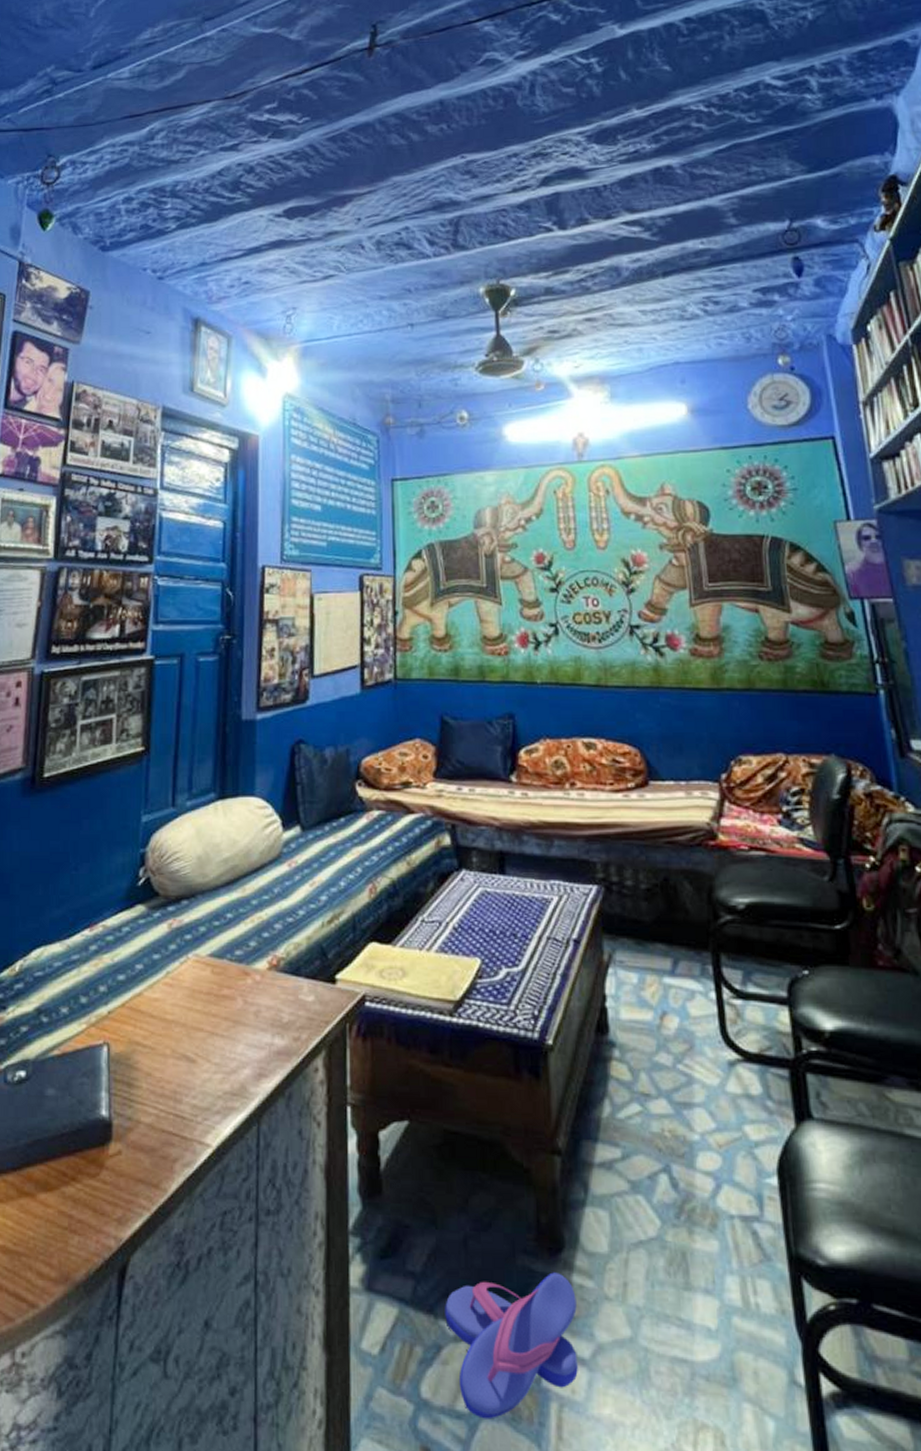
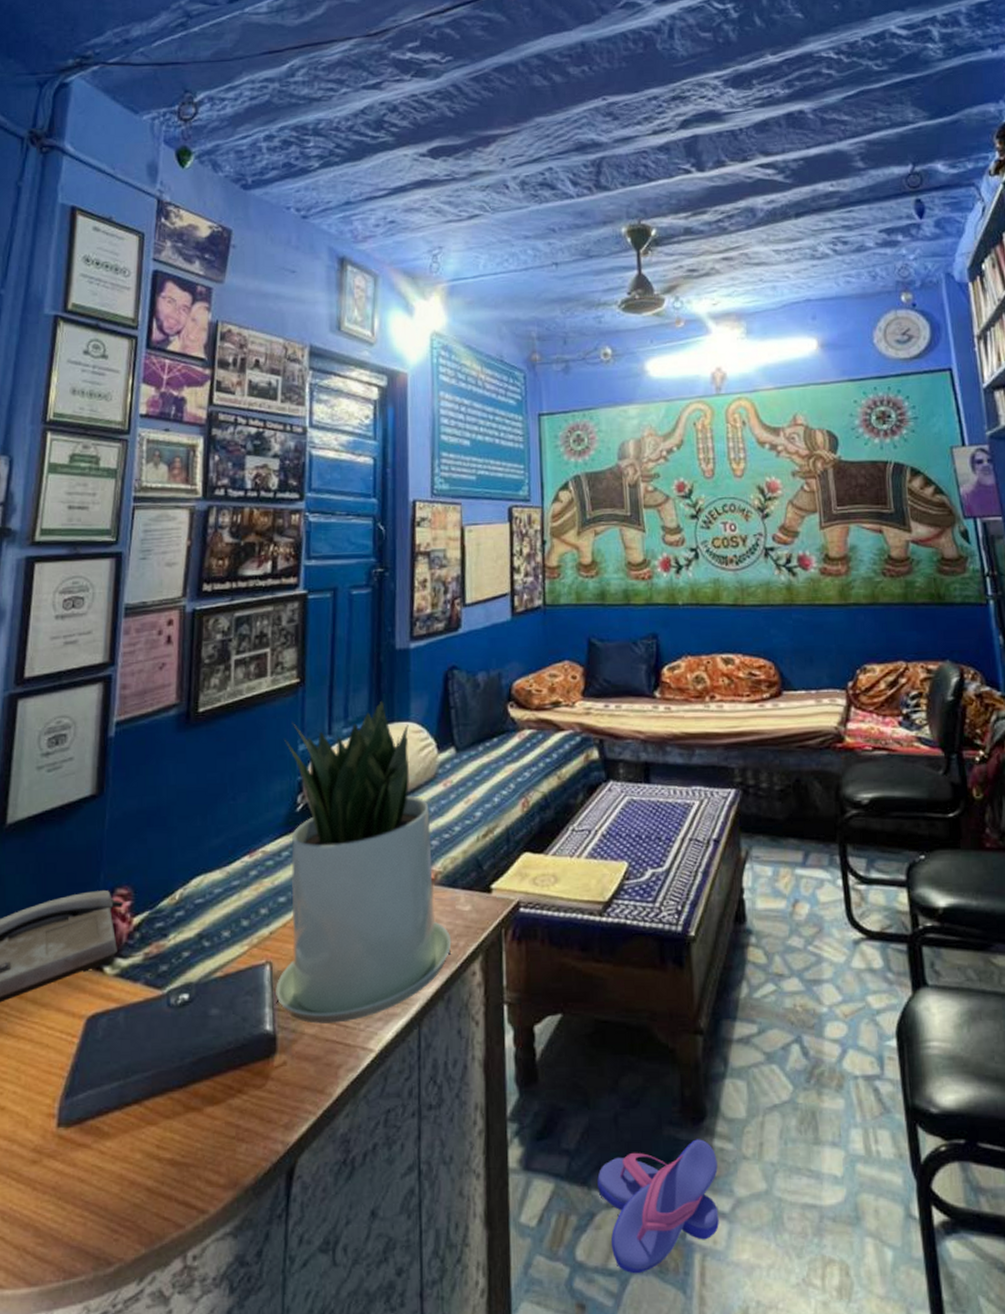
planter: none [112,773,294,1115] -> present [275,700,452,1025]

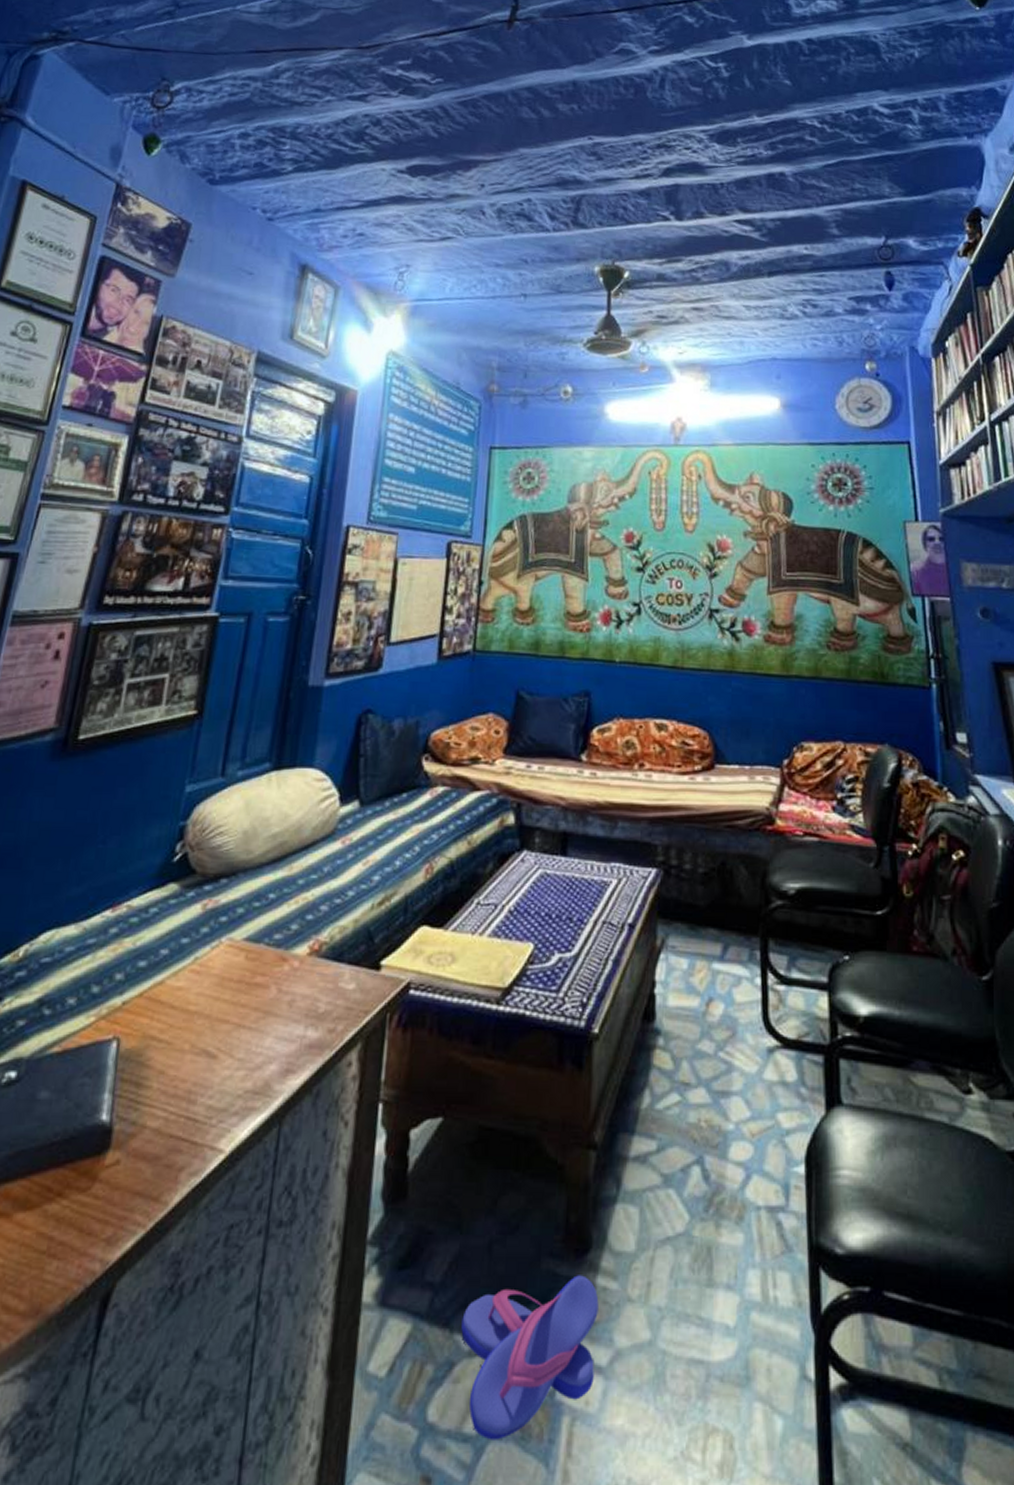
planter: present [275,700,452,1025] -> none [118,741,330,1117]

